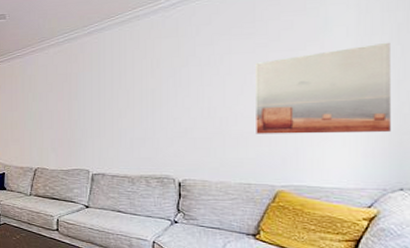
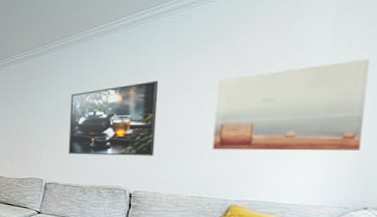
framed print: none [113,64,200,143] -> present [68,80,159,156]

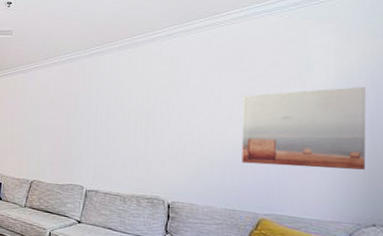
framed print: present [68,80,159,156] -> none [108,92,192,167]

